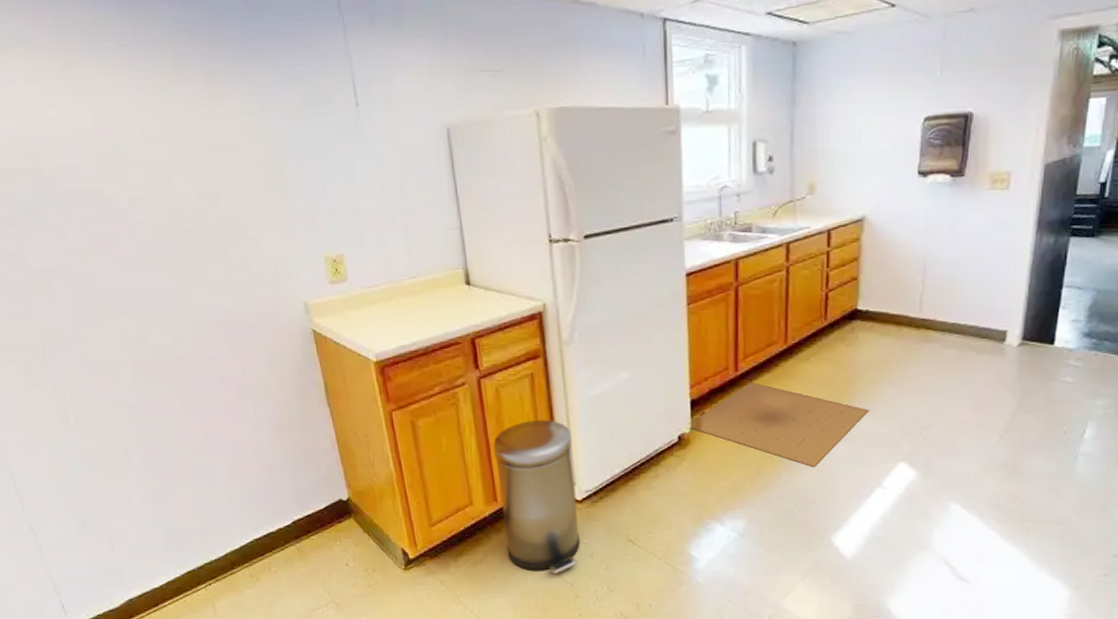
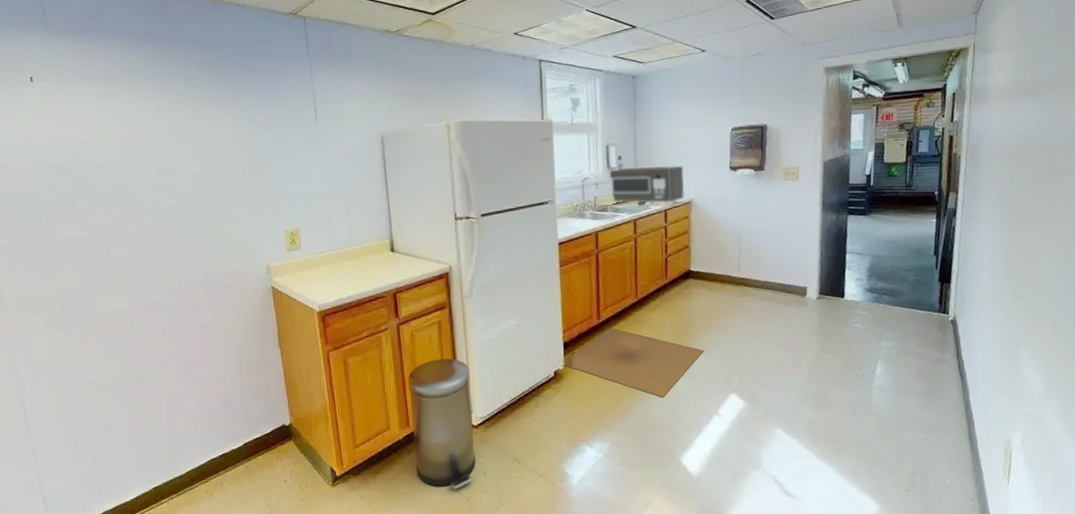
microwave: none [754,169,856,223] -> present [608,165,684,205]

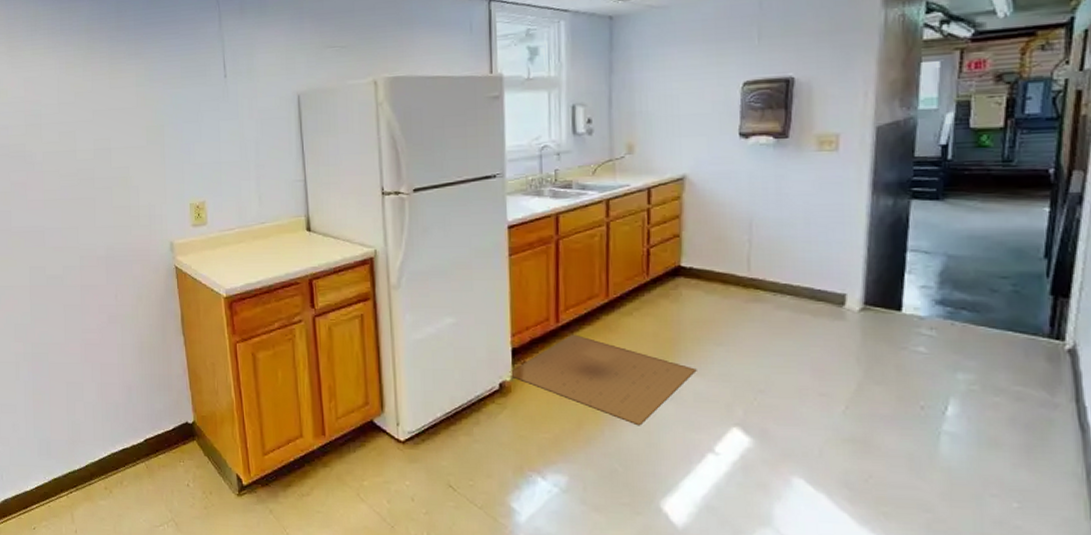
pedal bin: present [408,358,476,490] -> none [324,359,402,514]
microwave: present [608,165,684,205] -> none [574,131,675,181]

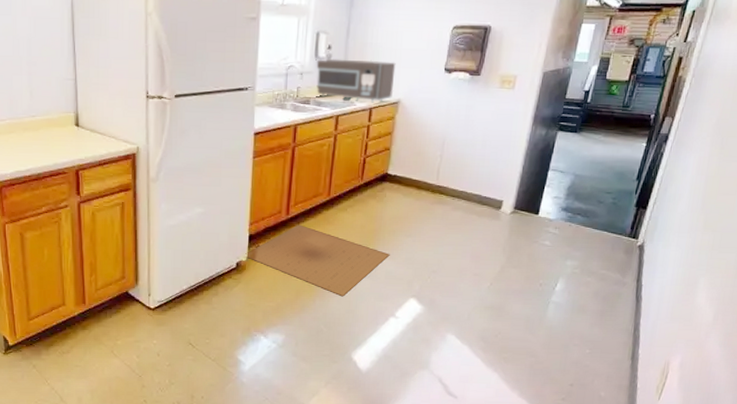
microwave: none [574,131,675,181] -> present [315,58,396,103]

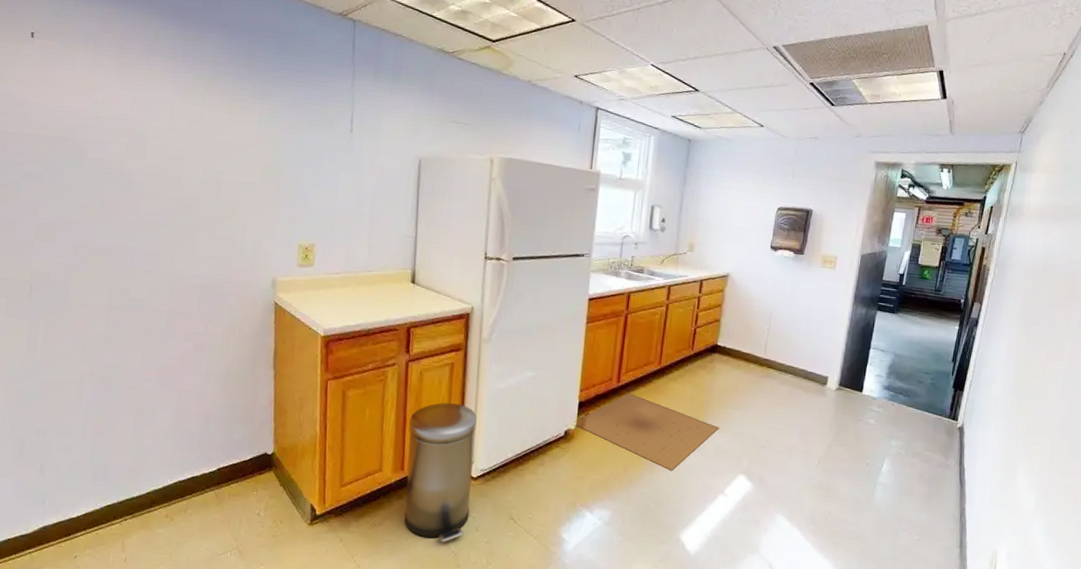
pedal bin: none [87,240,151,367] -> present [404,402,477,543]
microwave: present [315,58,396,103] -> none [650,230,725,275]

